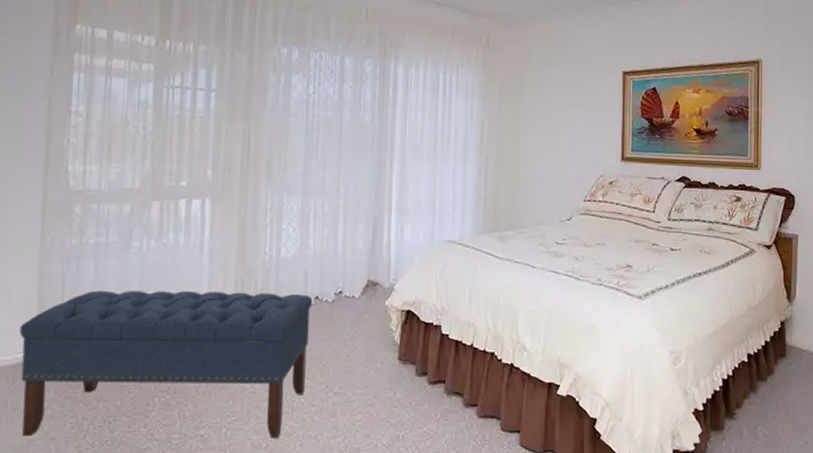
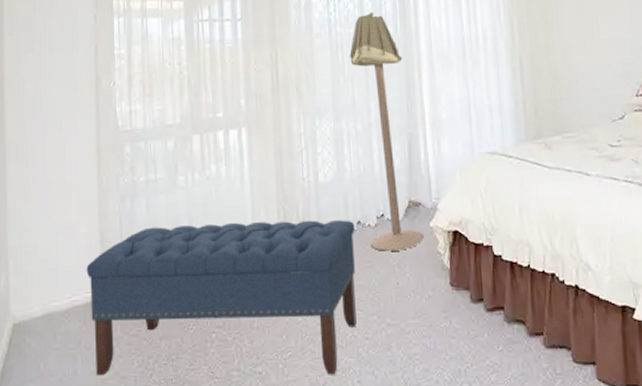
floor lamp: none [324,98,378,326] -> present [350,11,424,251]

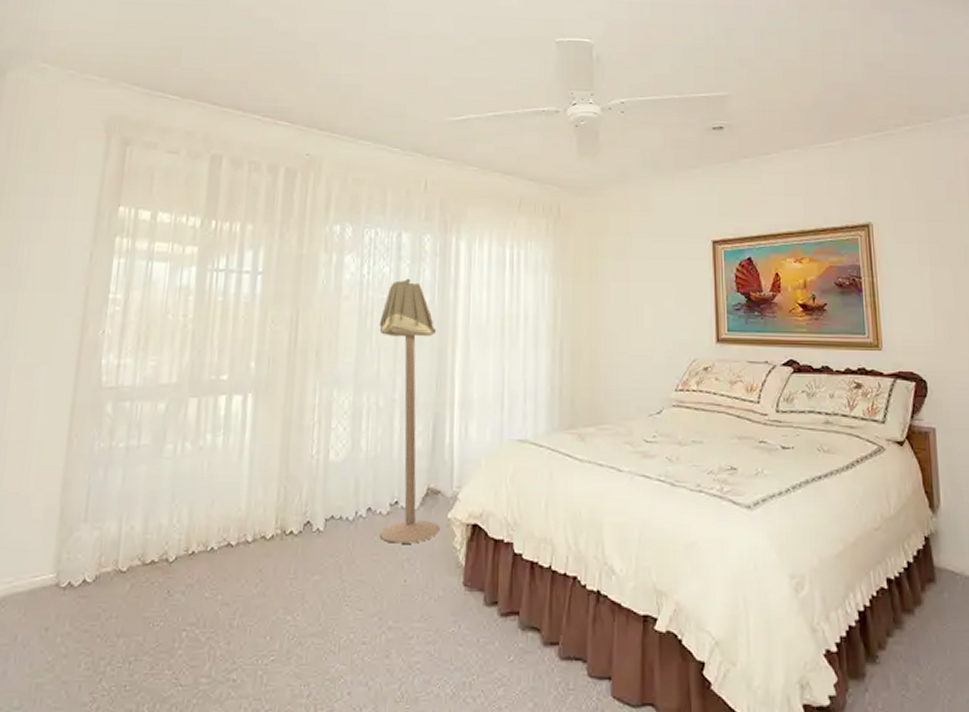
bench: present [86,220,357,376] -> none [31,501,365,685]

